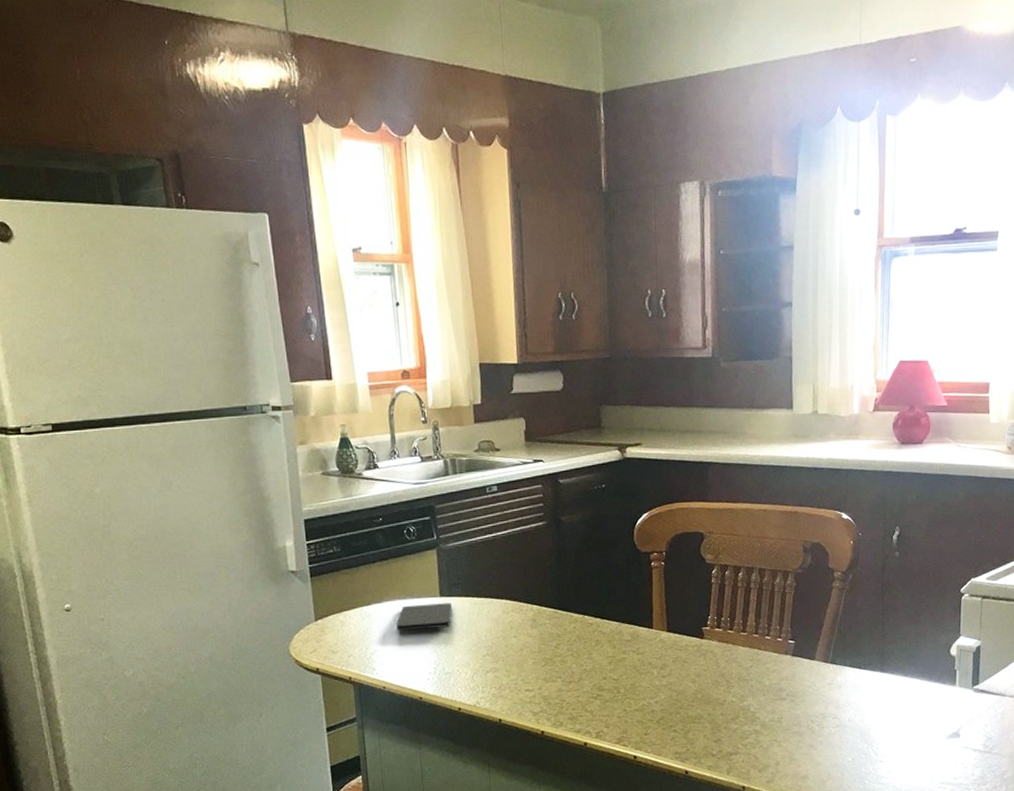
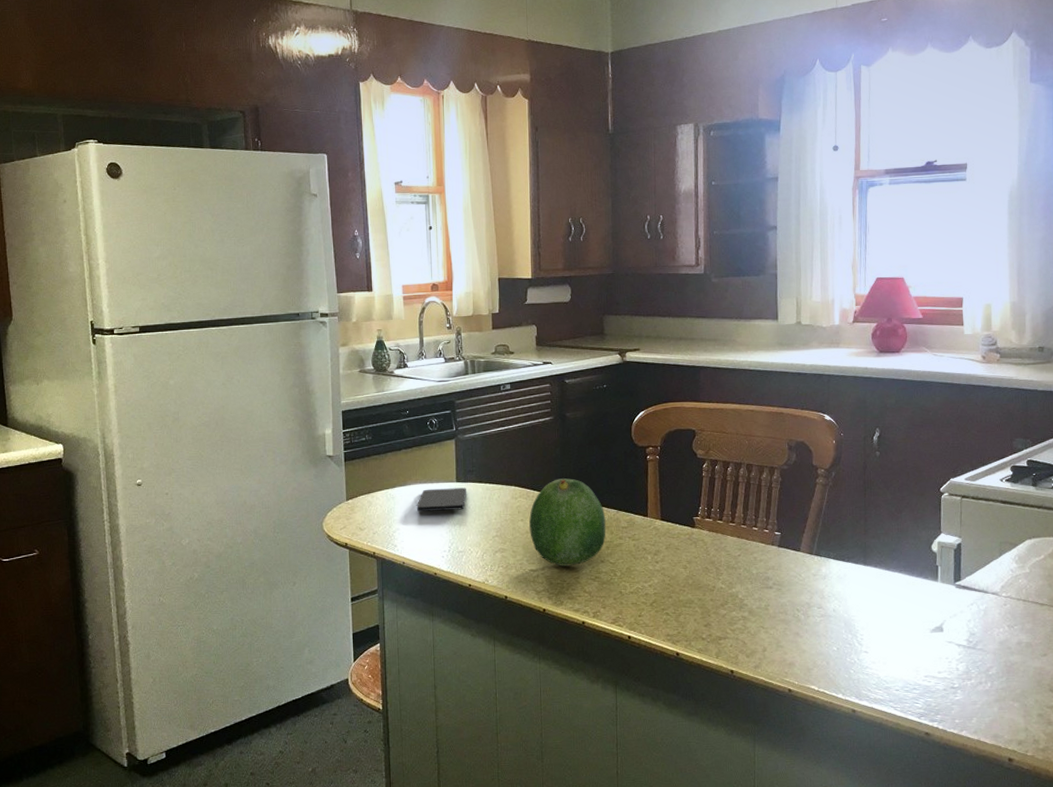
fruit: none [523,589,608,685] -> present [529,478,606,567]

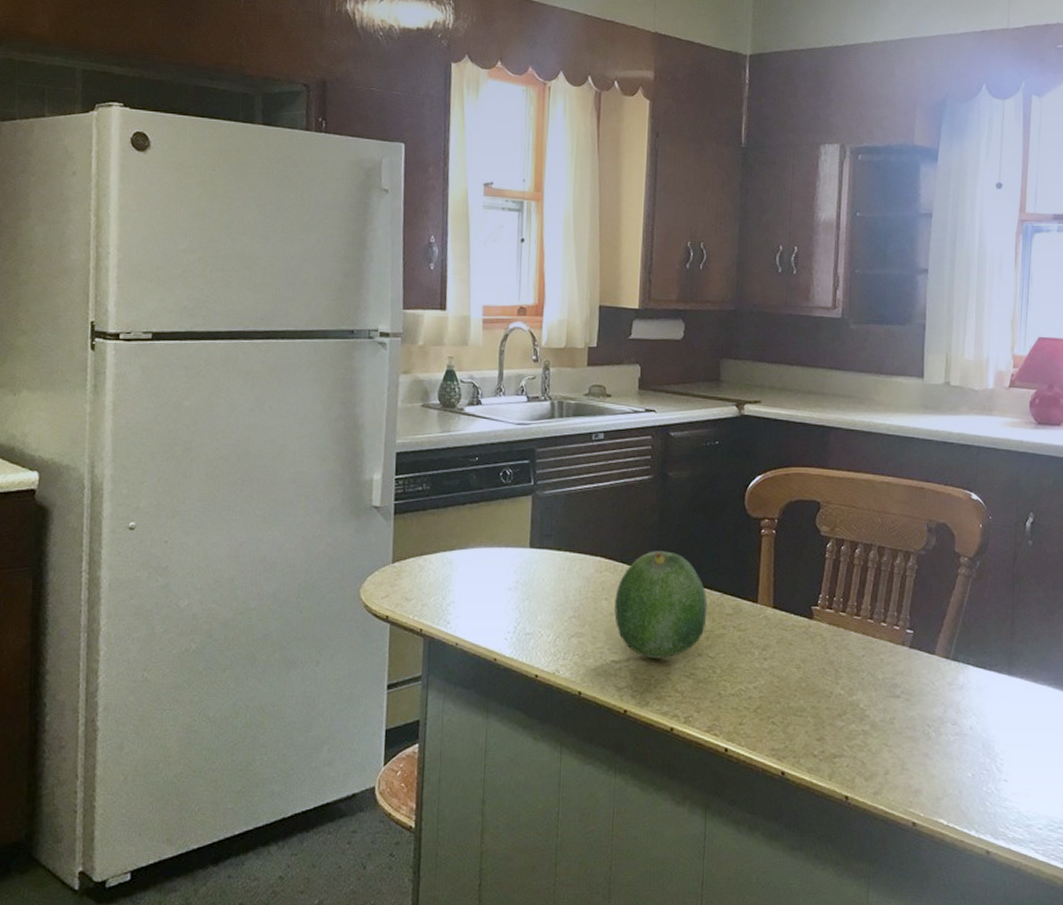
smartphone: present [417,488,466,511] -> none [479,554,541,582]

